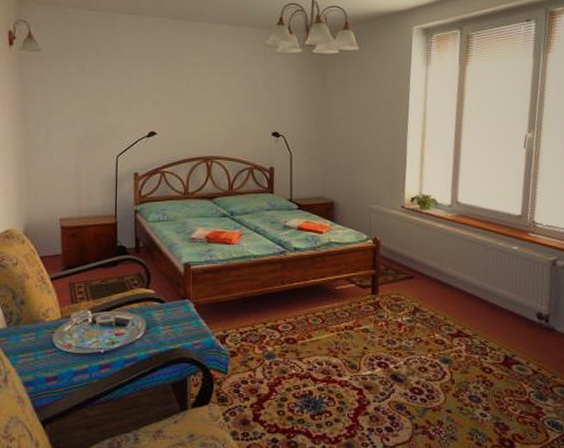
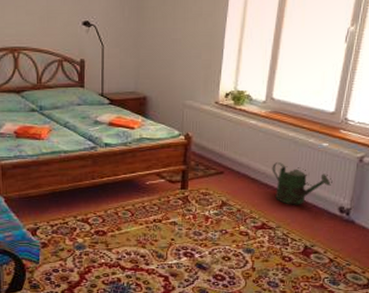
watering can: none [463,266,527,311] -> present [272,162,333,205]

